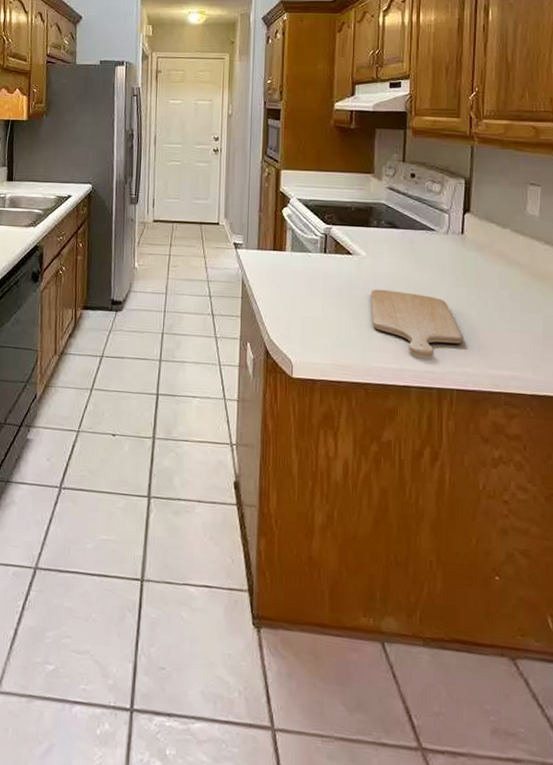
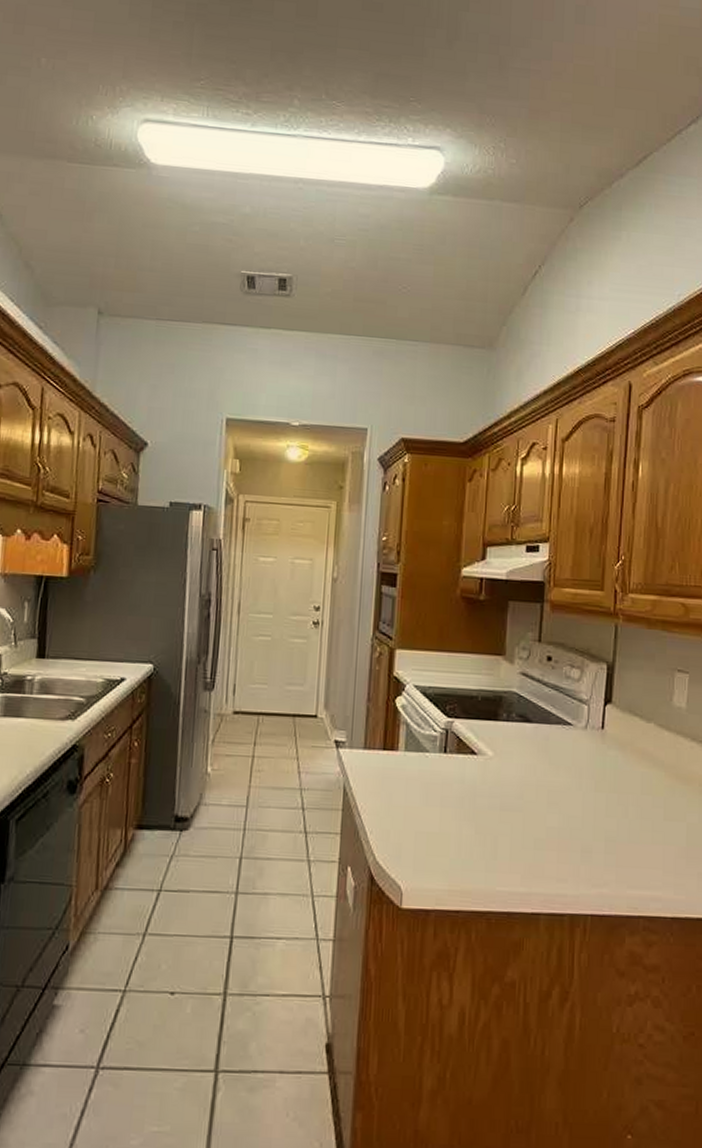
chopping board: present [370,289,463,359] -> none [496,796,600,880]

